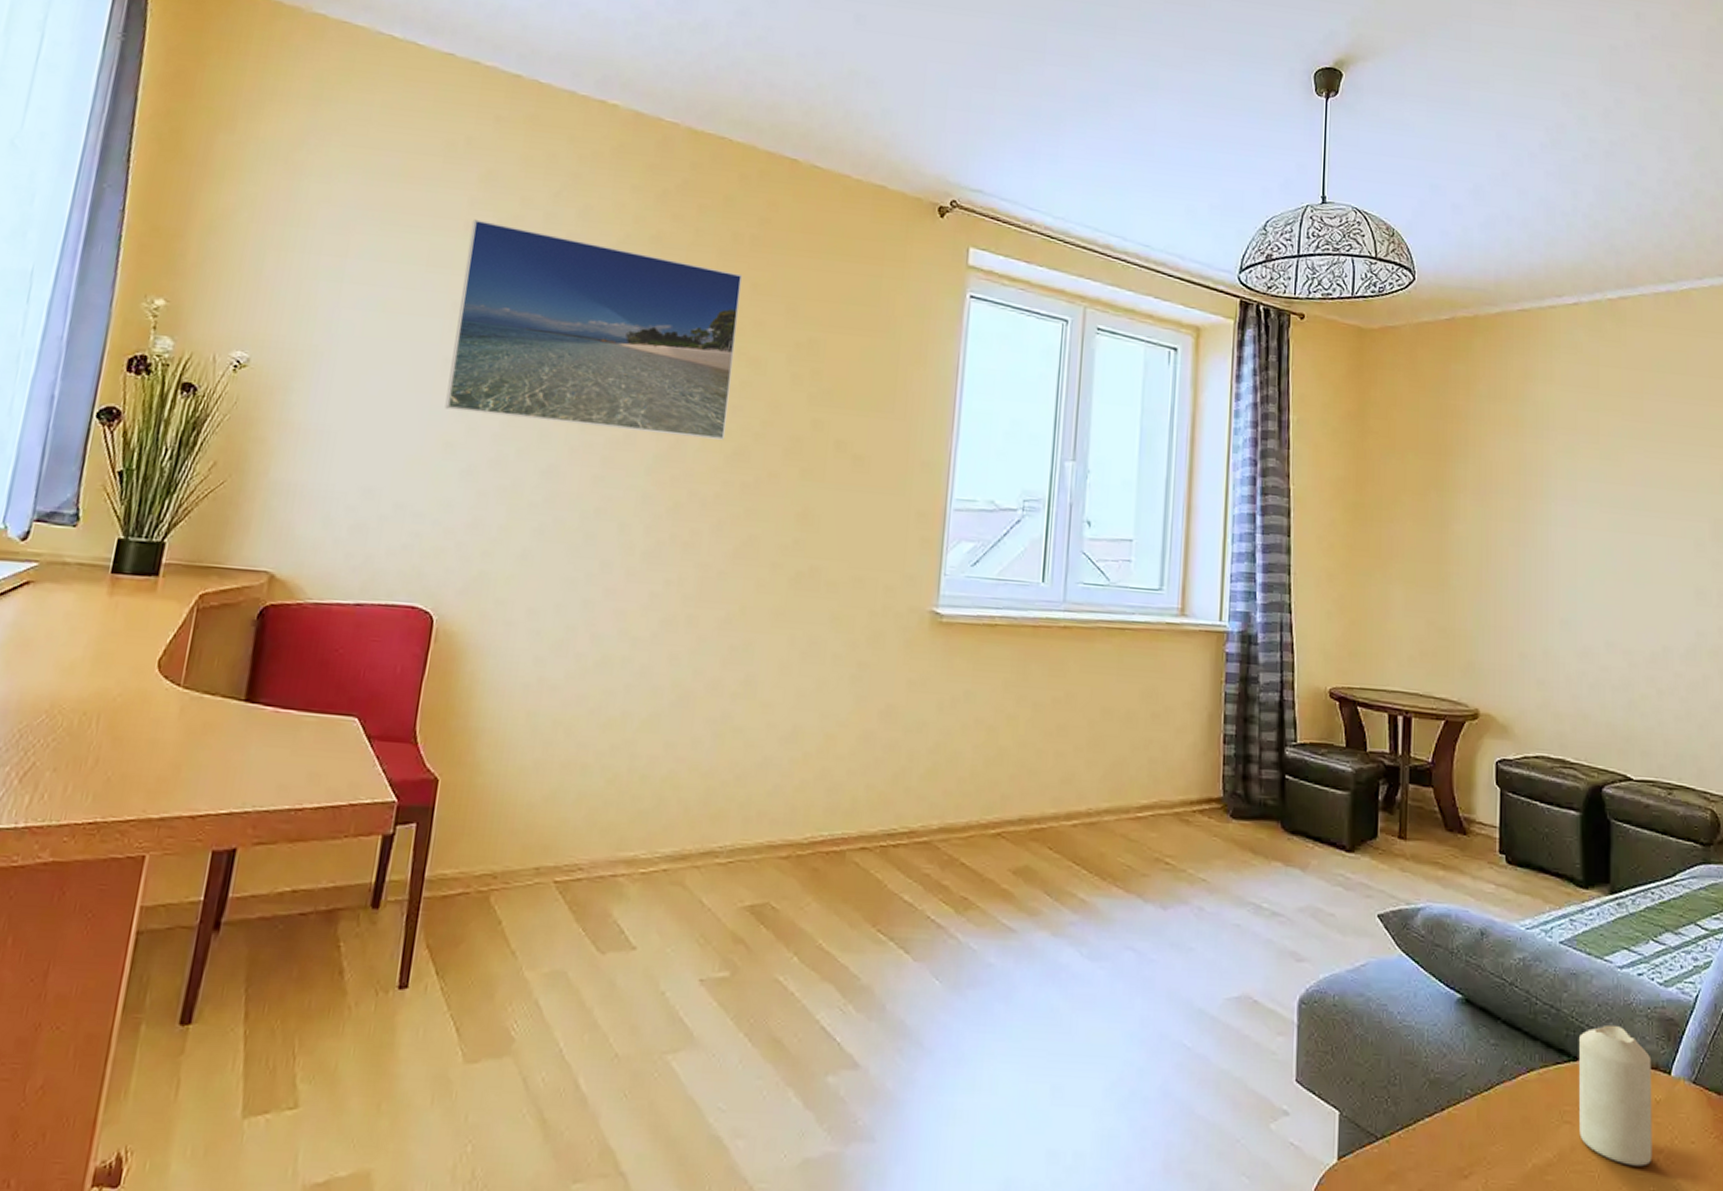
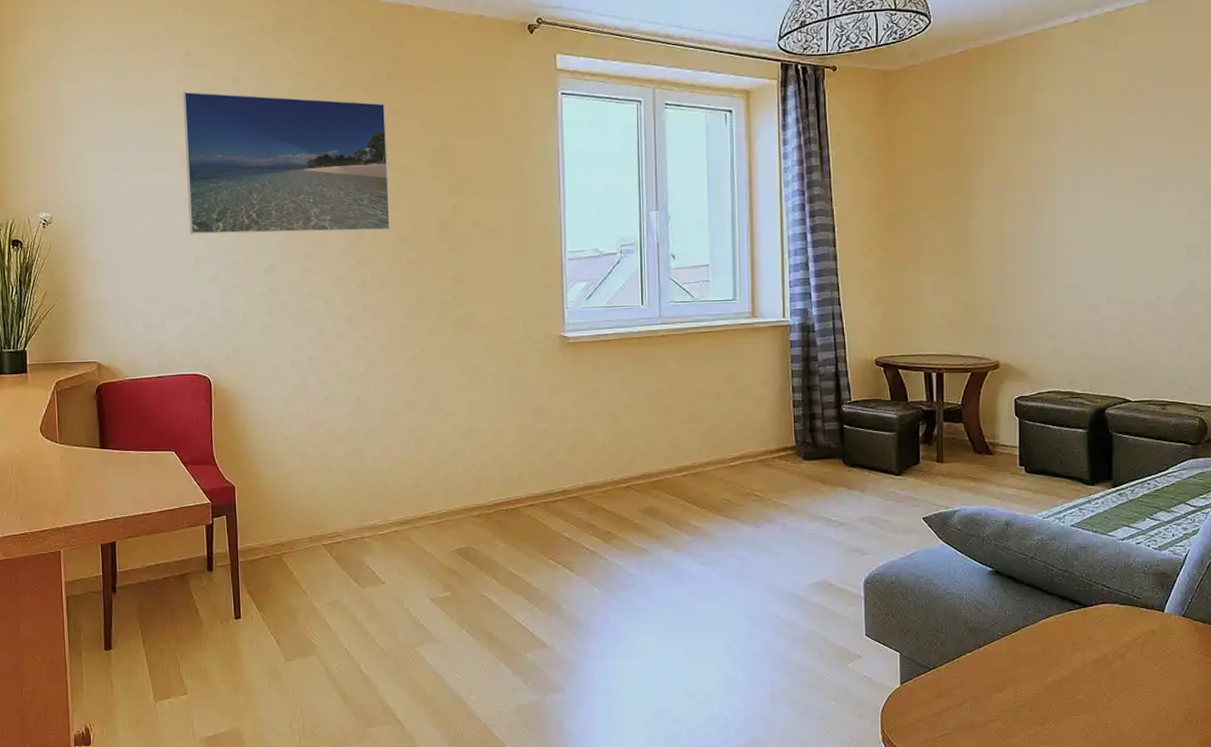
candle: present [1579,1024,1652,1167] -> none [1088,580,1149,676]

